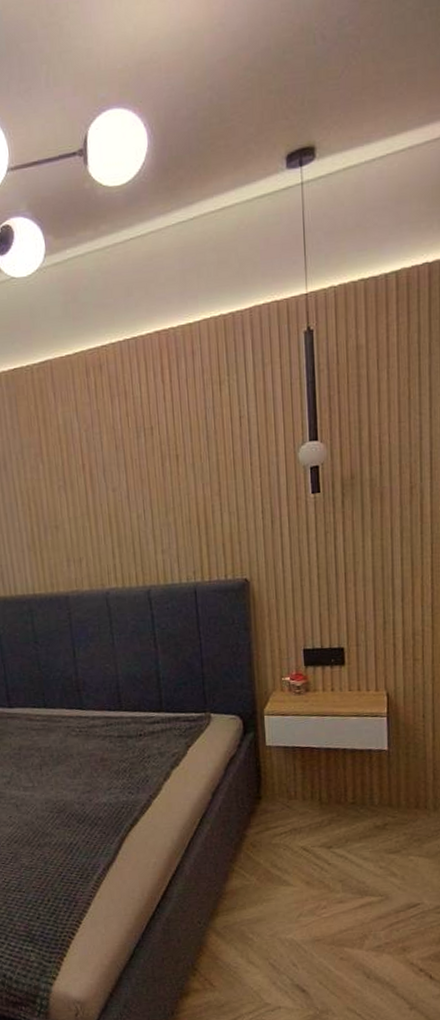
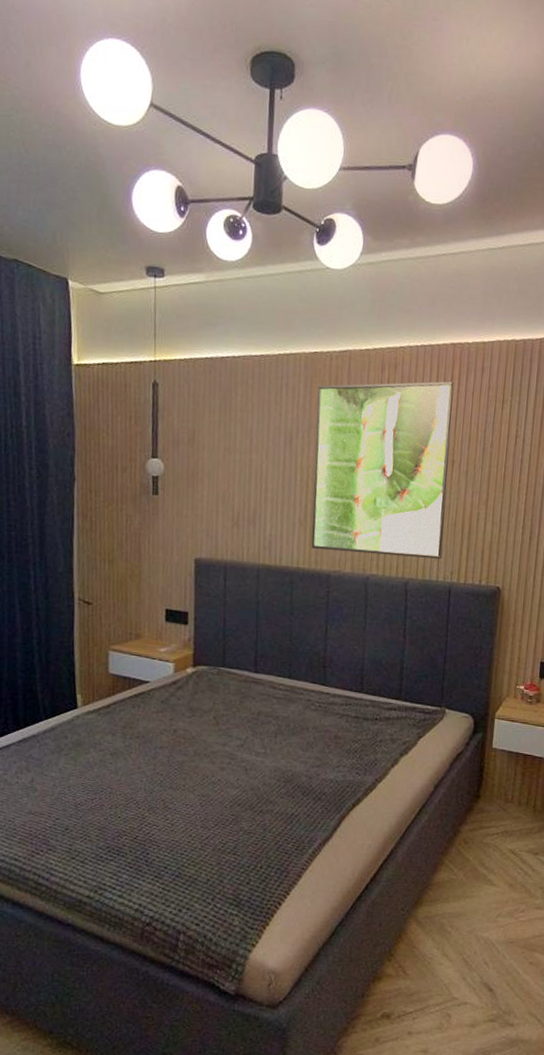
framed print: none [23,372,181,573] -> present [311,381,454,559]

